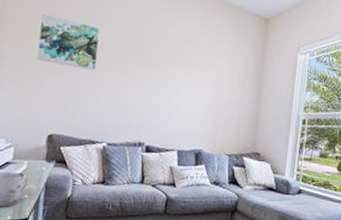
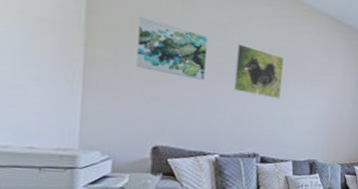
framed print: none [121,33,171,87] -> present [233,44,284,99]

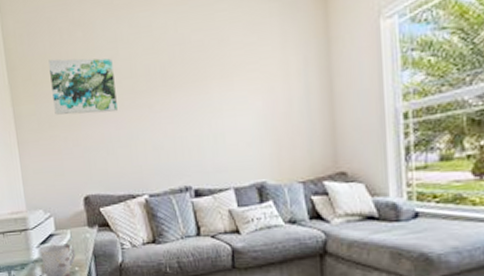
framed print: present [233,44,284,99] -> none [143,53,204,115]

